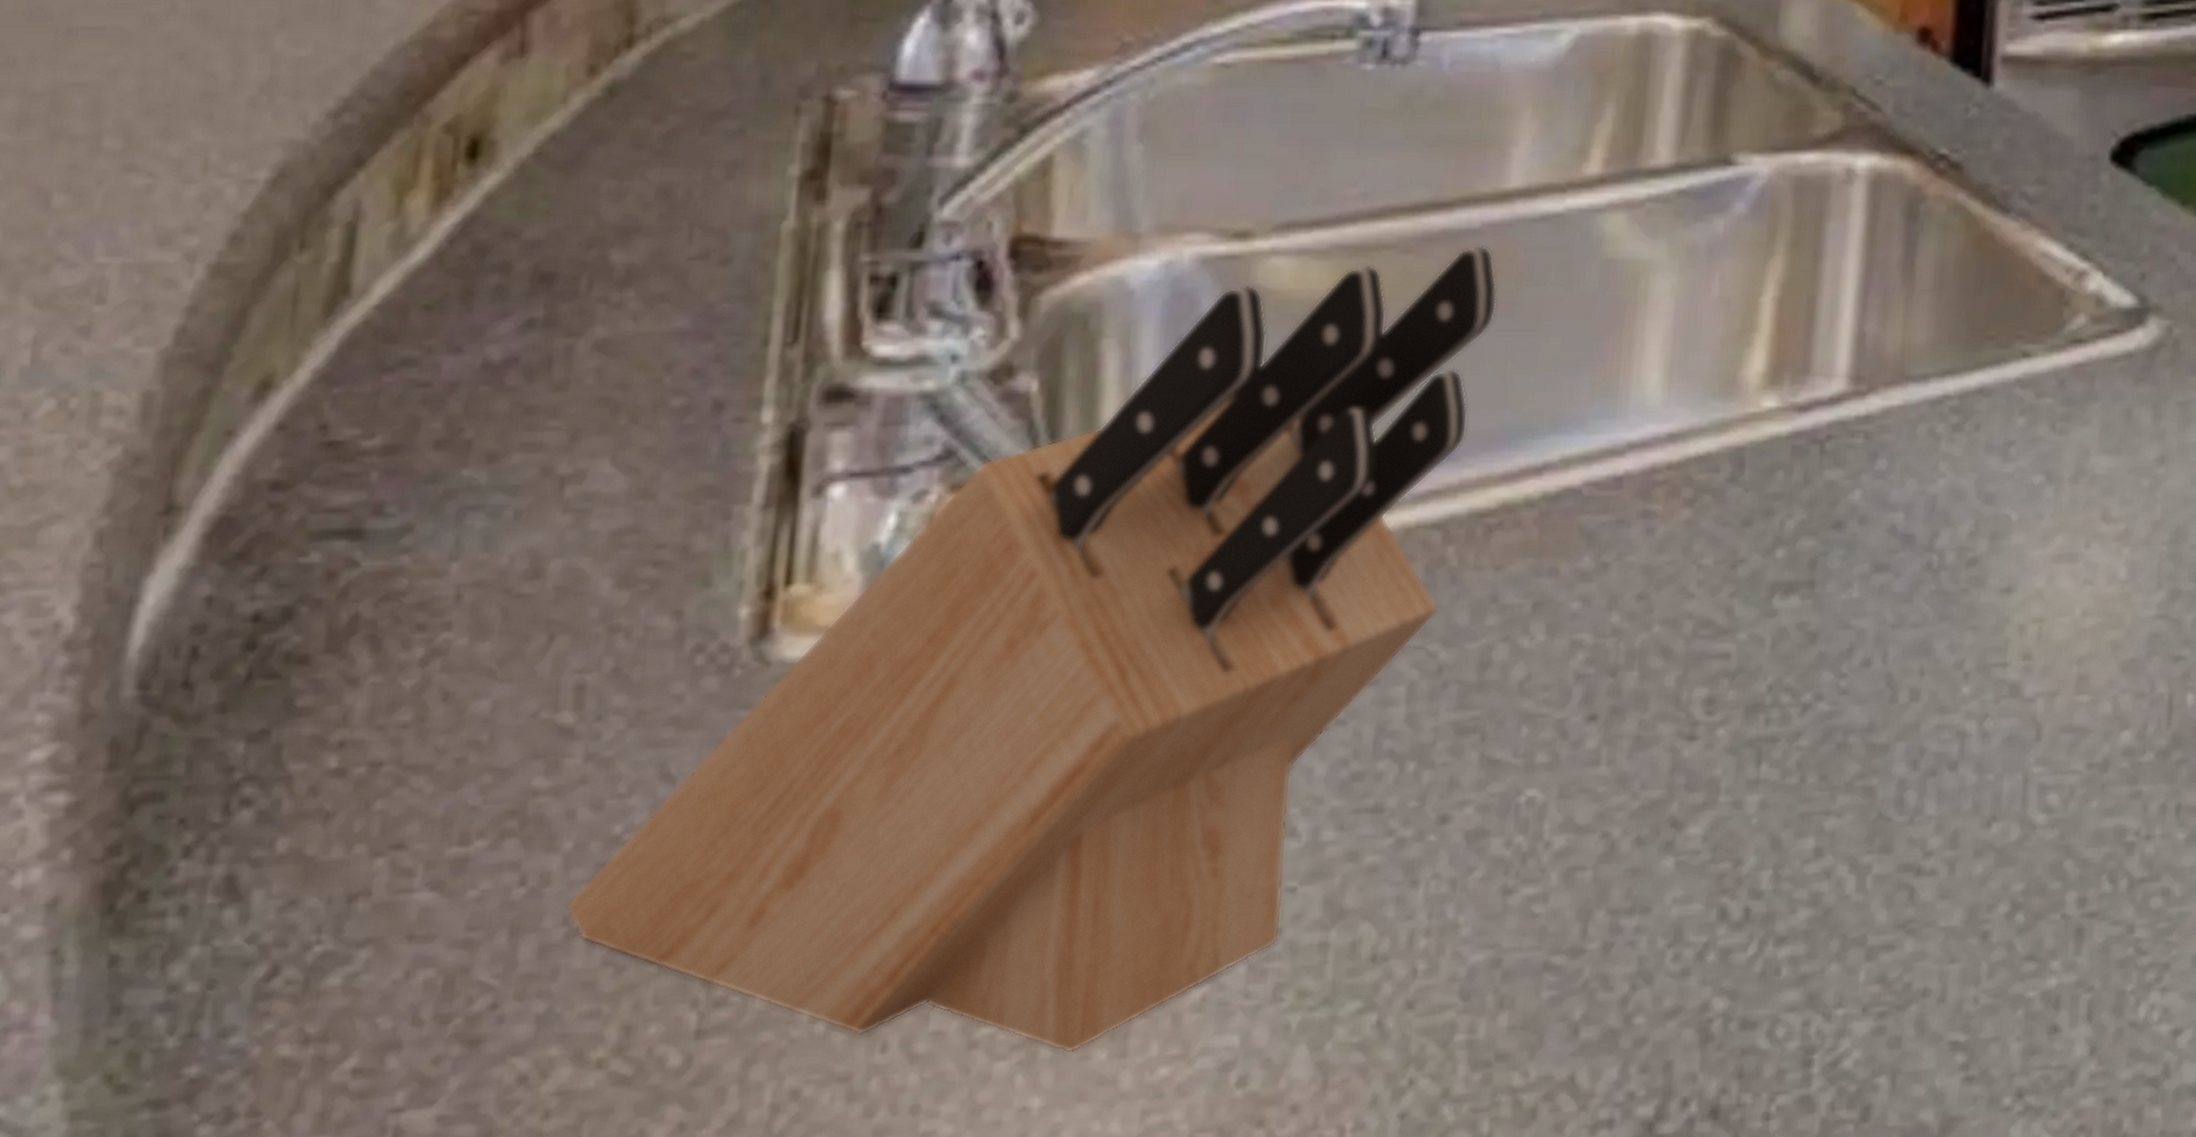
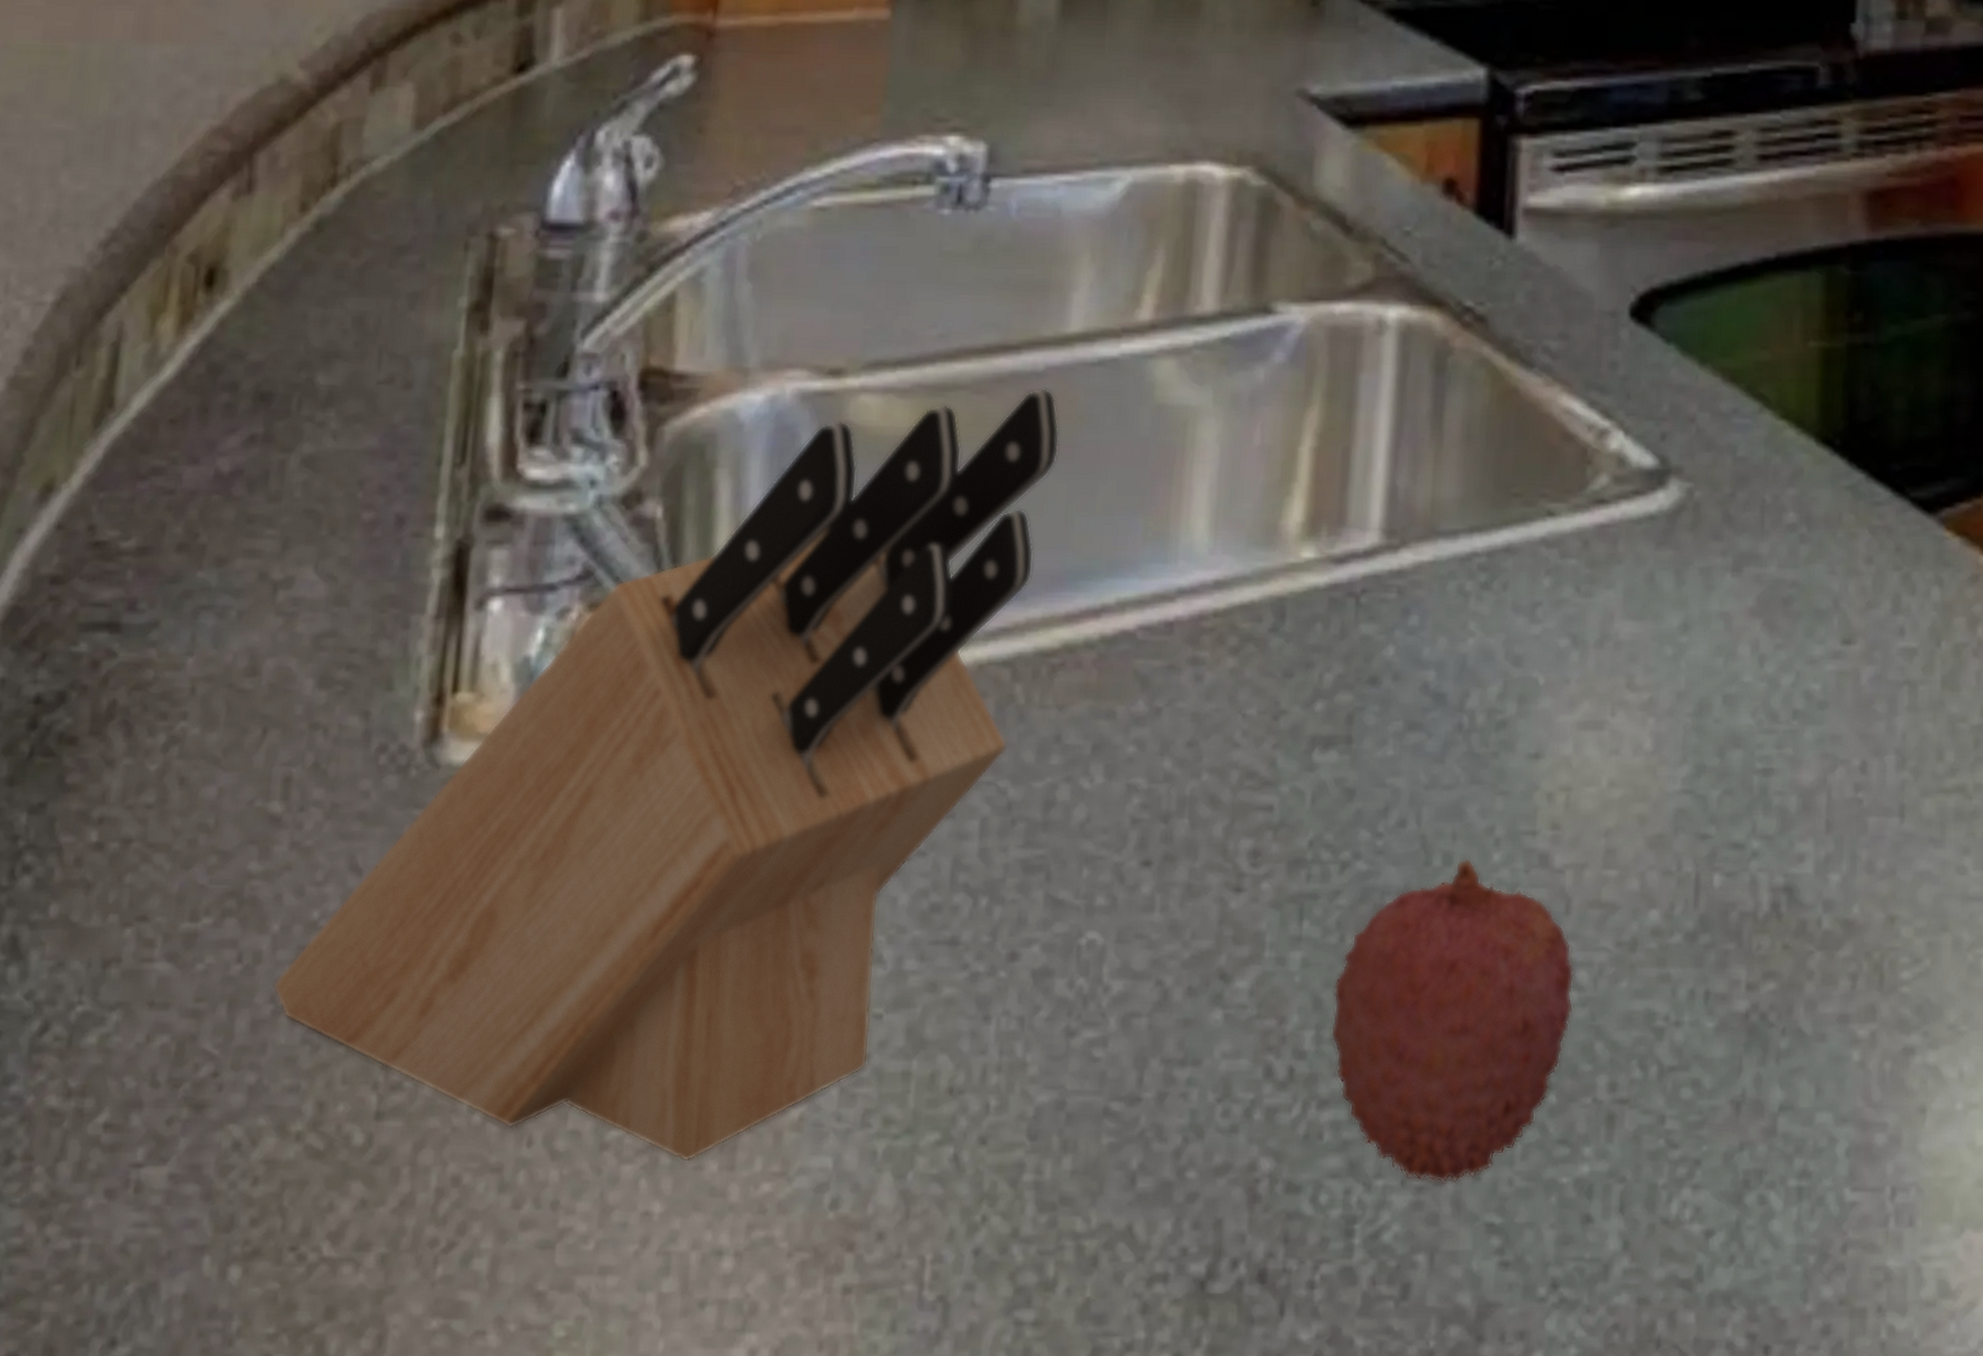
fruit: none [1788,692,2045,1008] -> present [1330,858,1575,1184]

